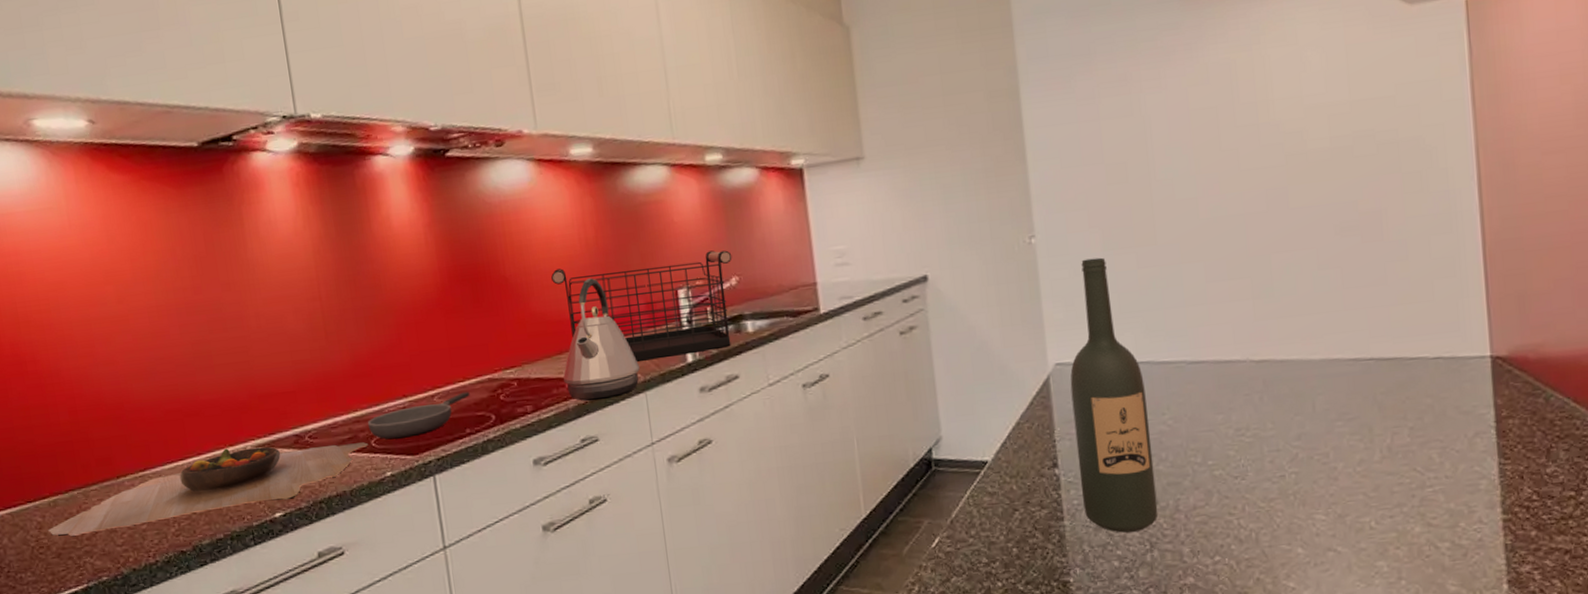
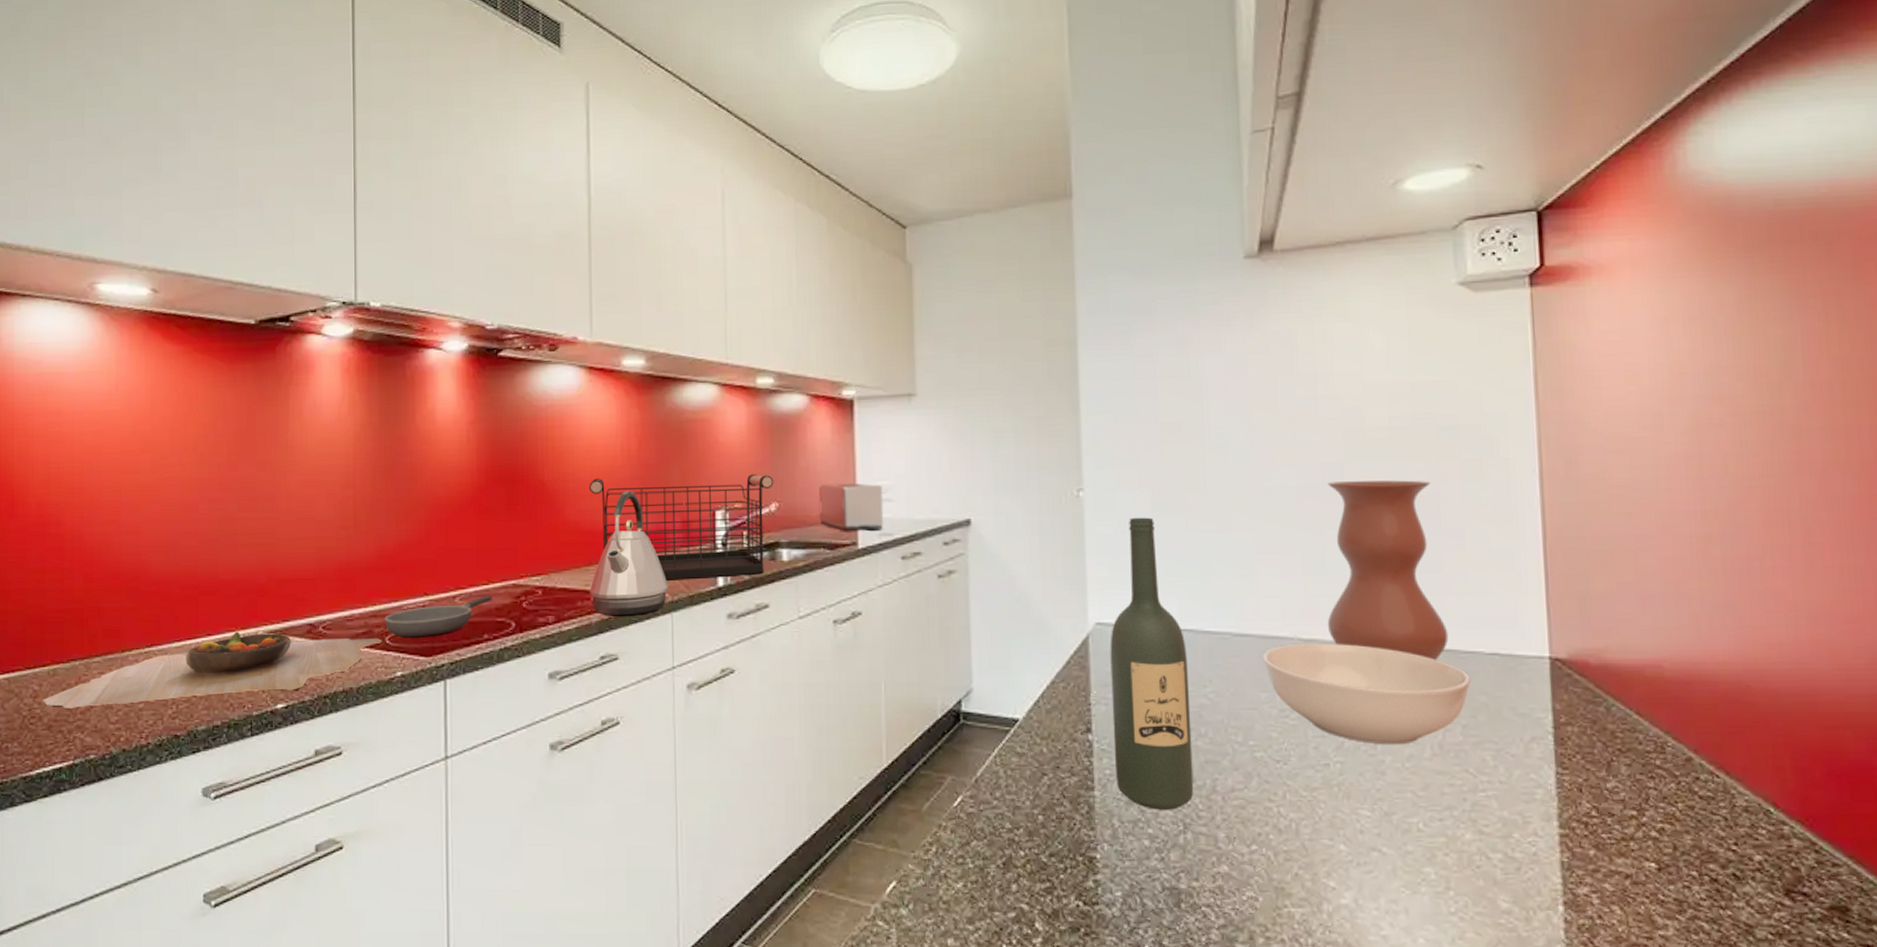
toaster: none [776,249,843,299] -> present [818,482,884,532]
bowl: none [1216,361,1416,453] -> present [1262,643,1470,745]
vase: none [1272,197,1394,369] -> present [1327,480,1449,660]

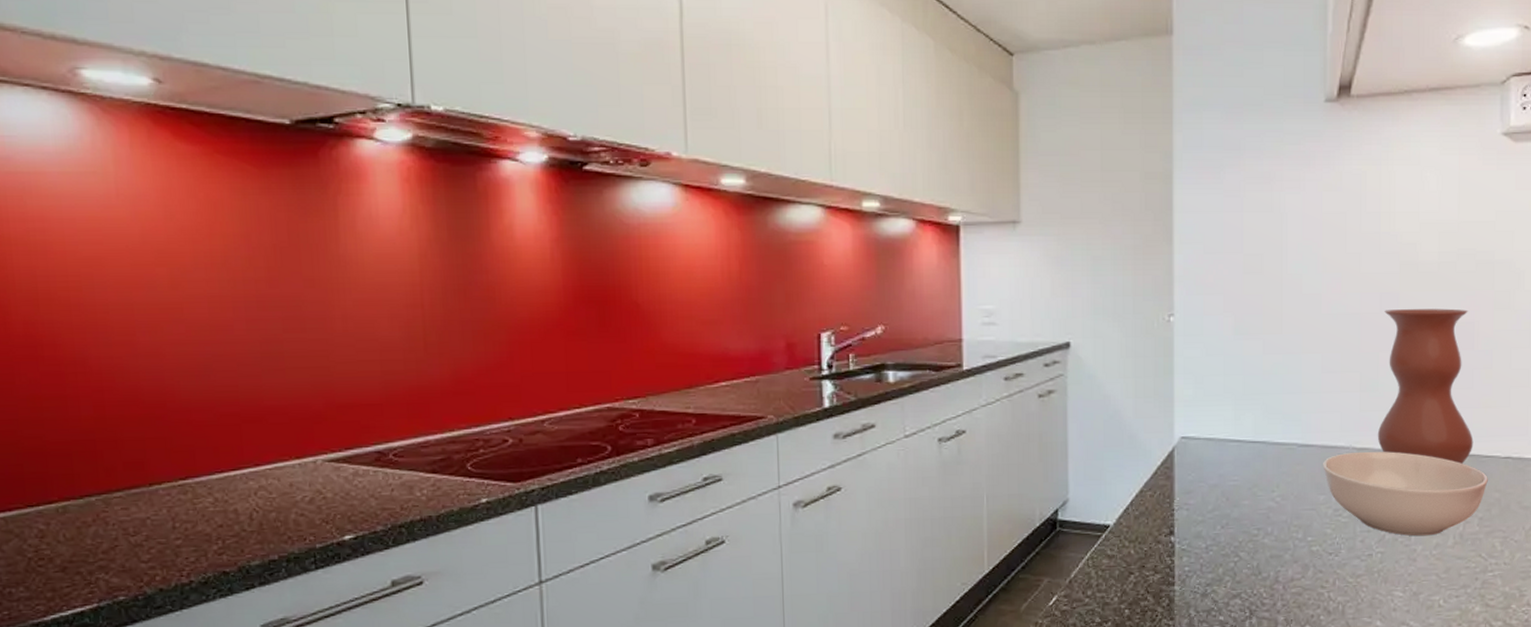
cutting board: present [43,631,383,708] -> none [52,461,464,548]
frying pan: present [384,596,492,638] -> none [464,419,586,464]
dish rack: present [589,474,774,582] -> none [688,297,880,404]
kettle: present [590,491,668,617] -> none [691,313,773,439]
toaster: present [818,482,884,532] -> none [924,306,988,355]
wine bottle: present [1110,517,1194,810] -> none [1192,341,1260,600]

